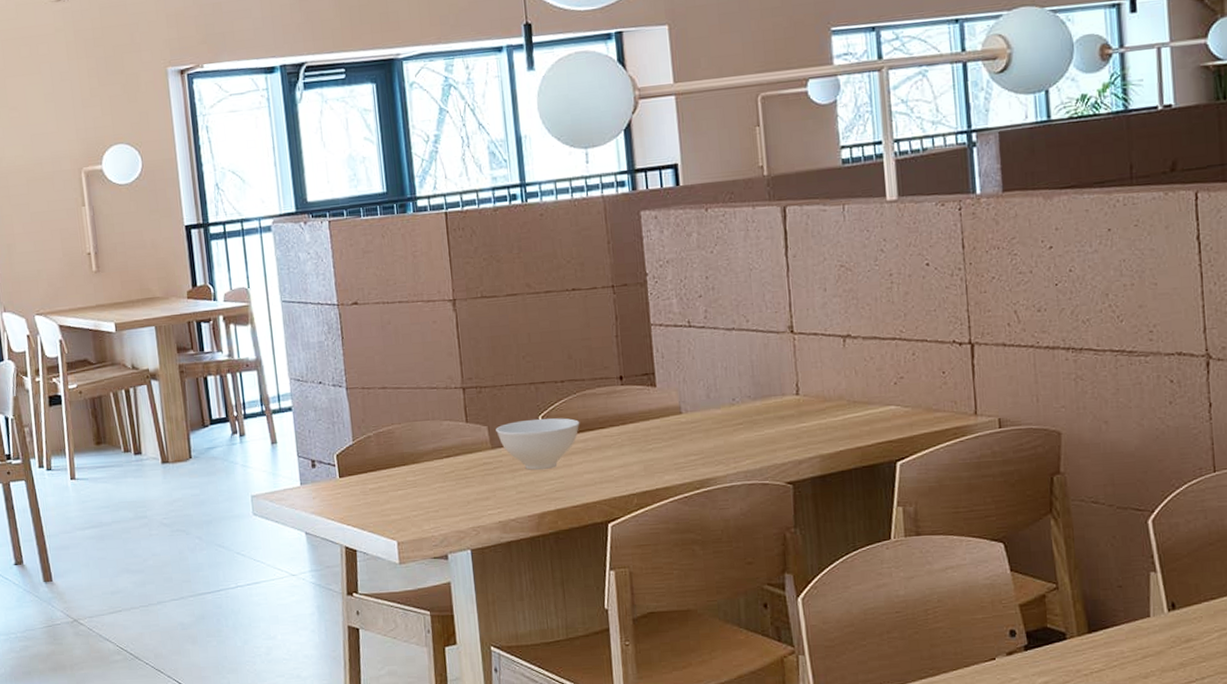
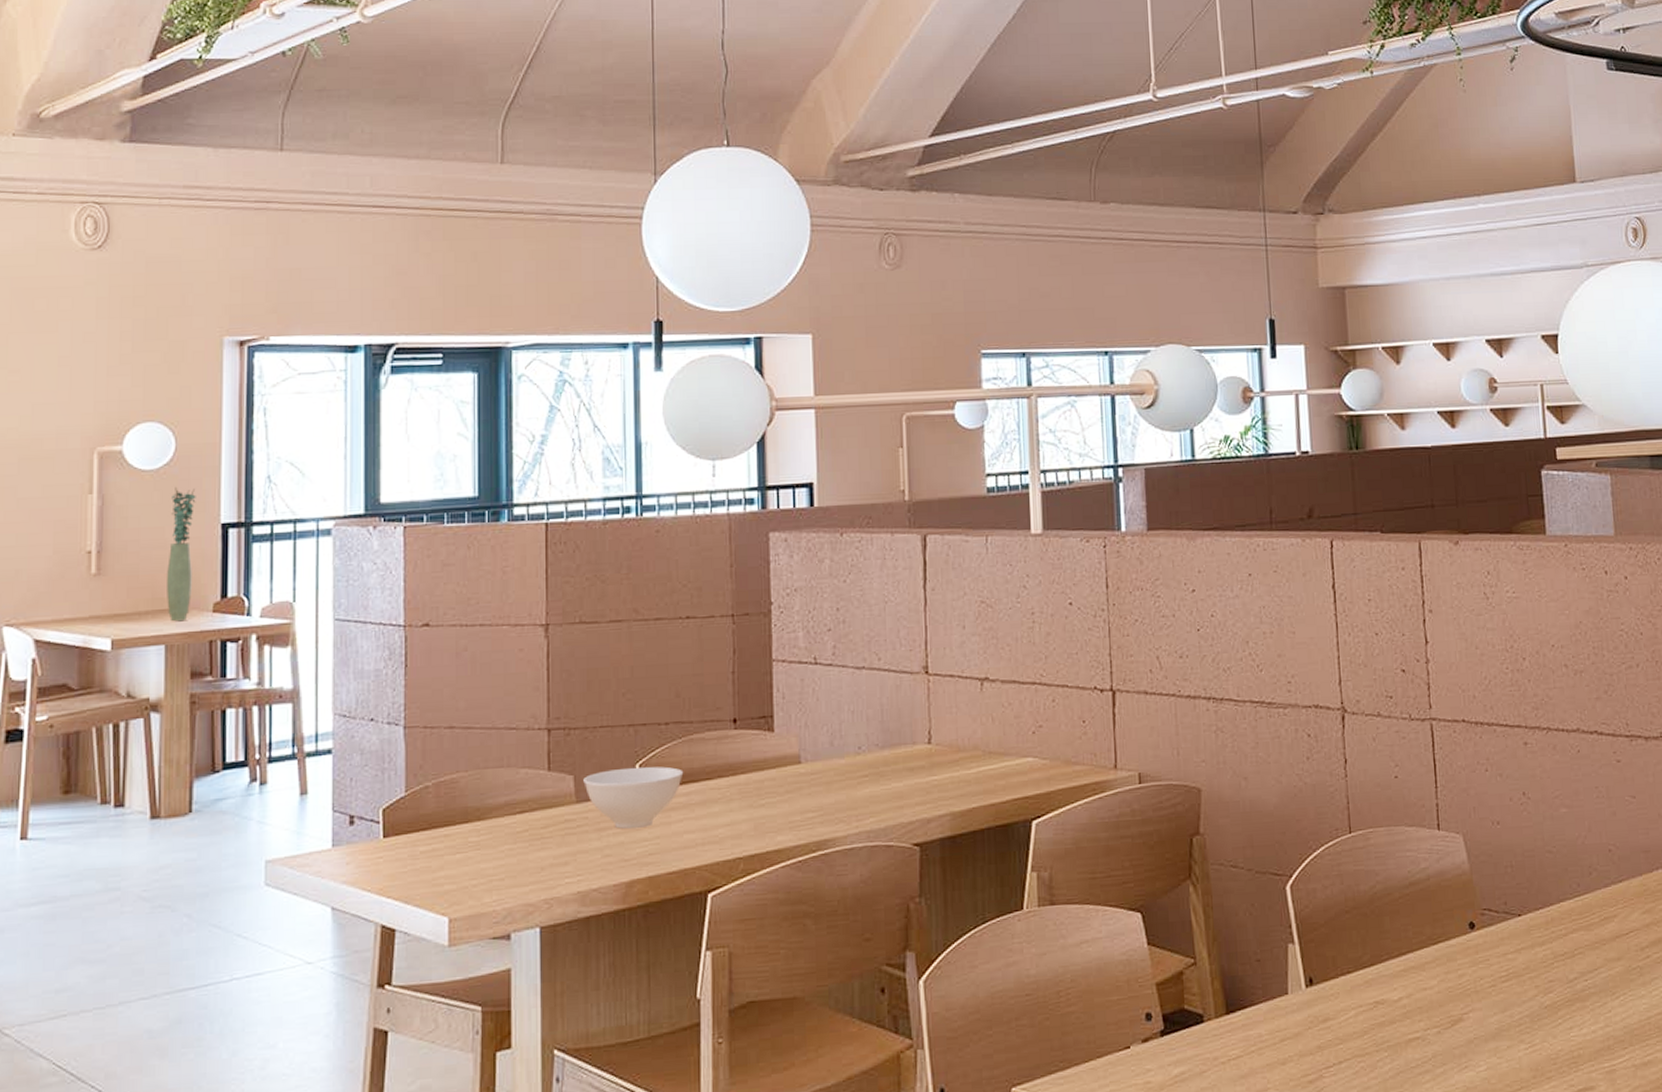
vase: none [144,196,170,308] -> present [165,486,196,622]

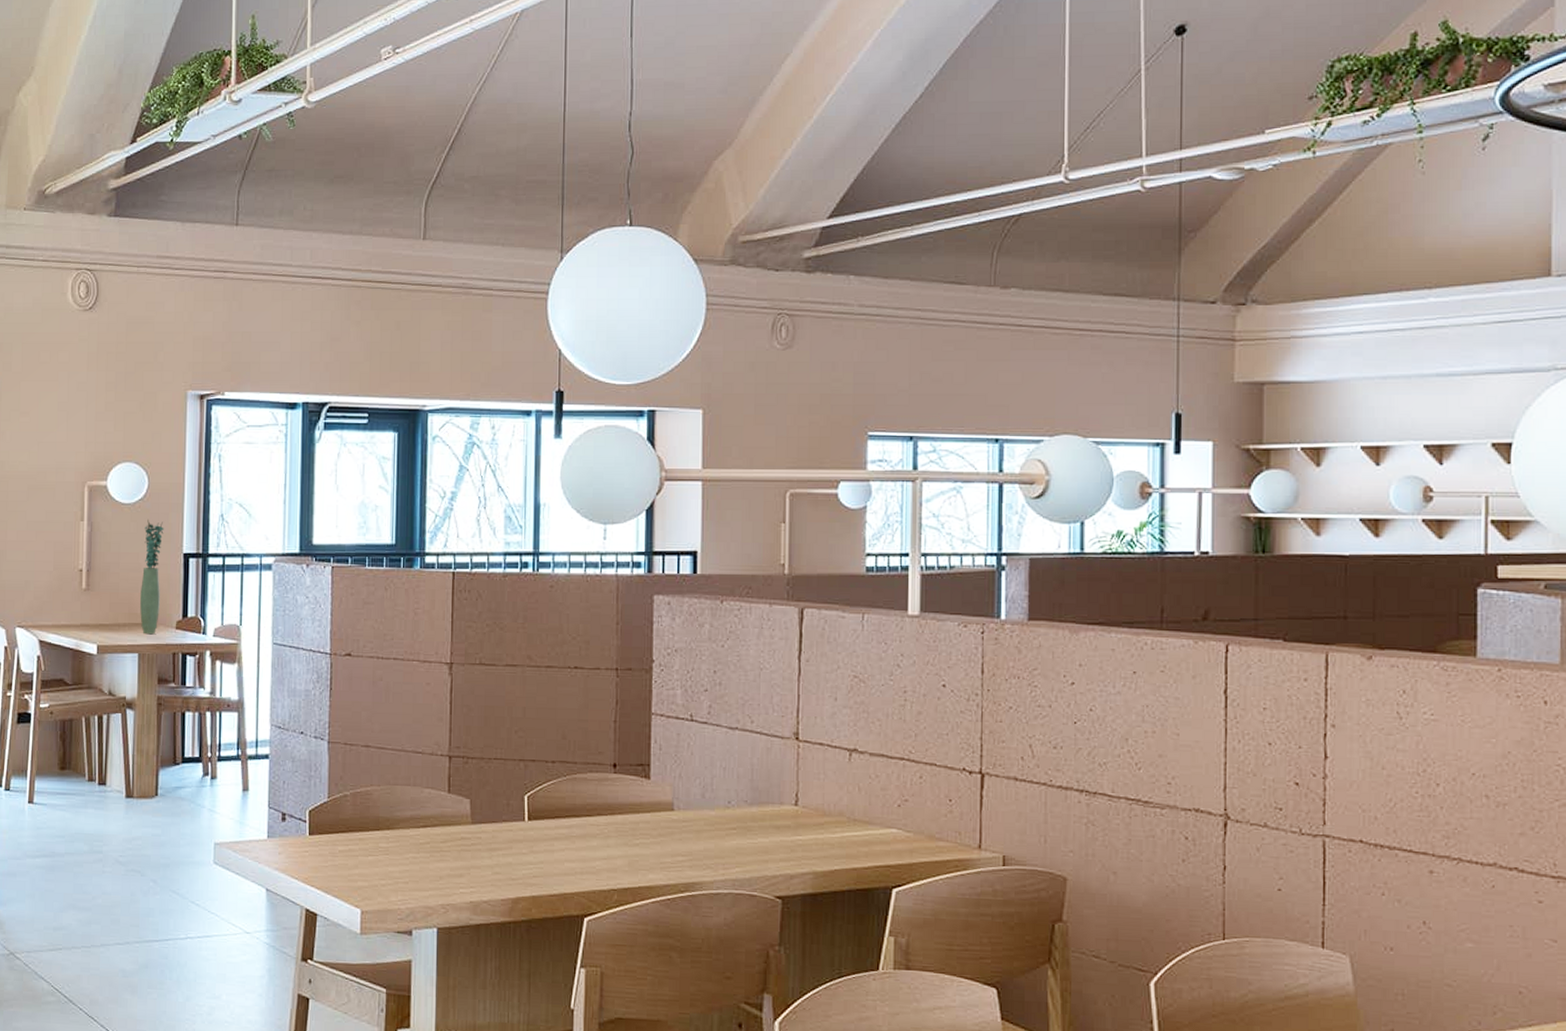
bowl: present [583,766,684,830] -> none [478,797,567,853]

